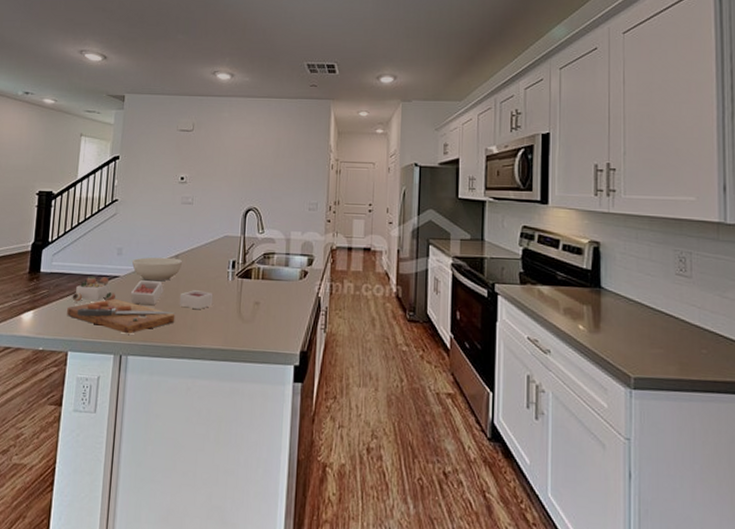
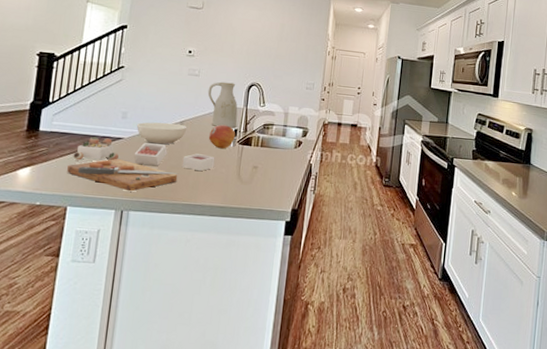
ceramic pitcher: none [202,208,235,260] -> present [207,81,238,128]
fruit: none [205,256,234,284] -> present [208,124,236,149]

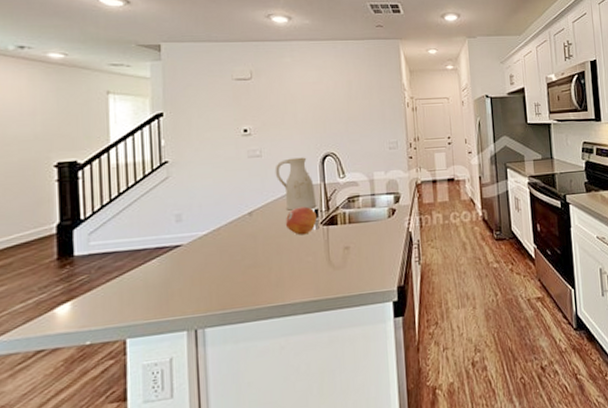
cutting board: present [67,136,215,192] -> none [118,243,299,306]
bowl: present [136,122,188,145] -> none [195,216,258,245]

